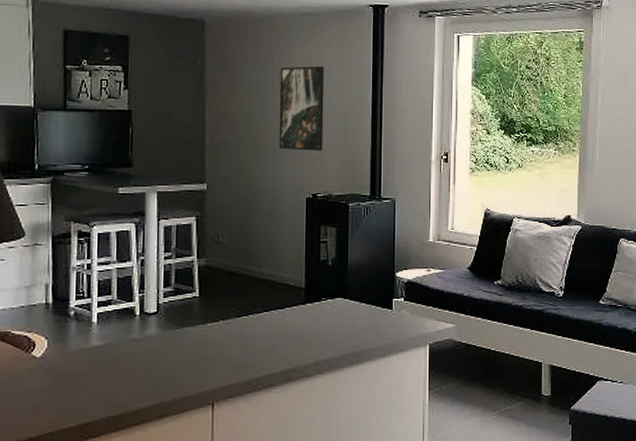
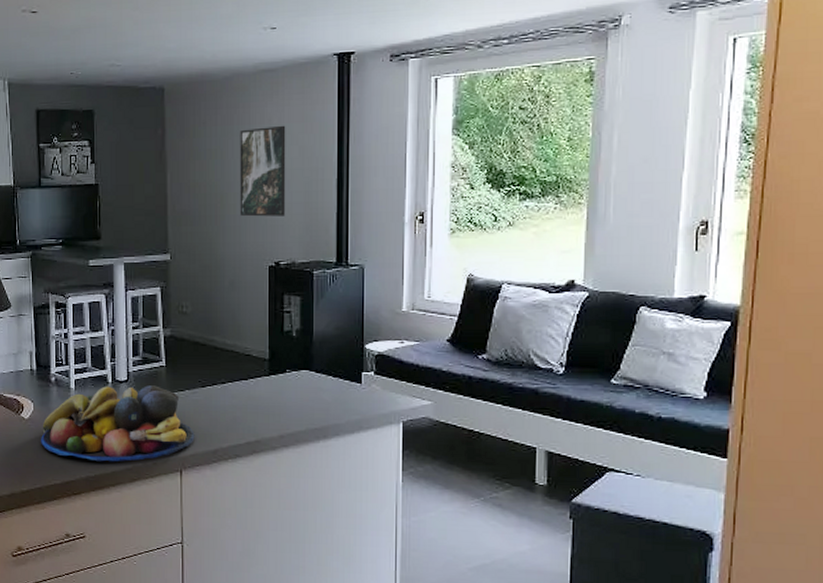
fruit bowl: none [55,317,228,400] -> present [41,385,195,462]

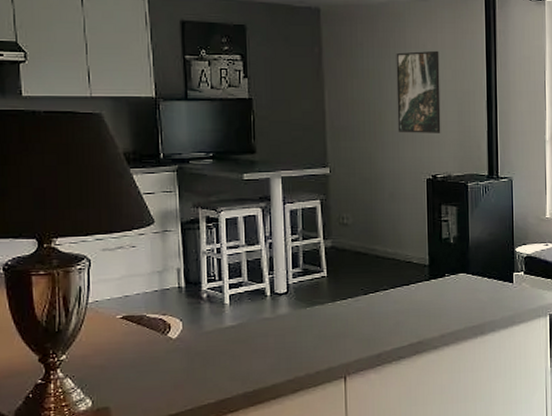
fruit bowl: present [41,385,195,462] -> none [192,296,358,376]

